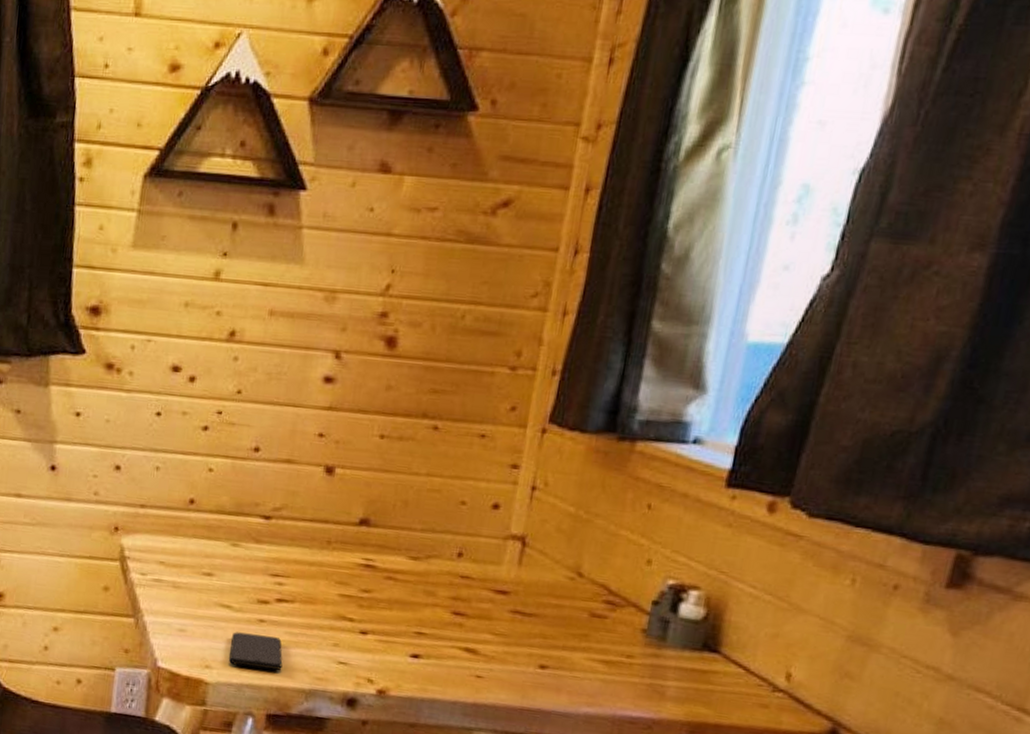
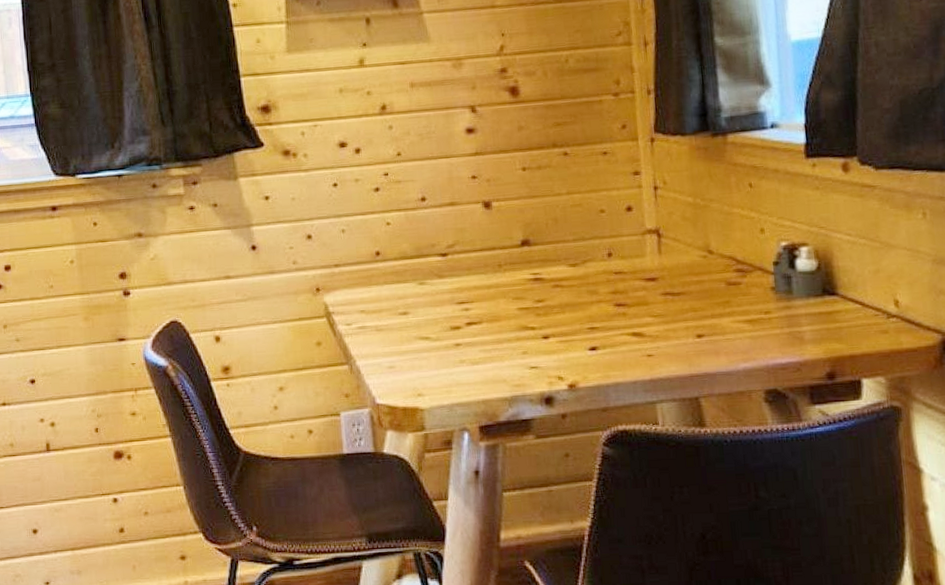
smartphone: present [229,632,283,671] -> none [435,356,484,389]

